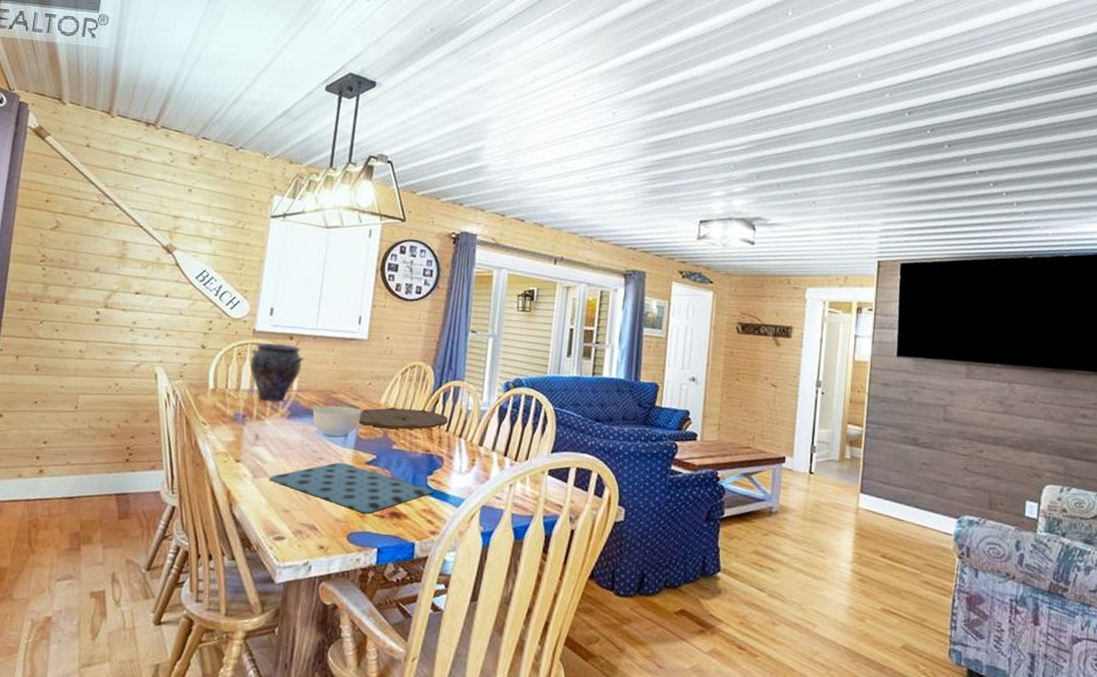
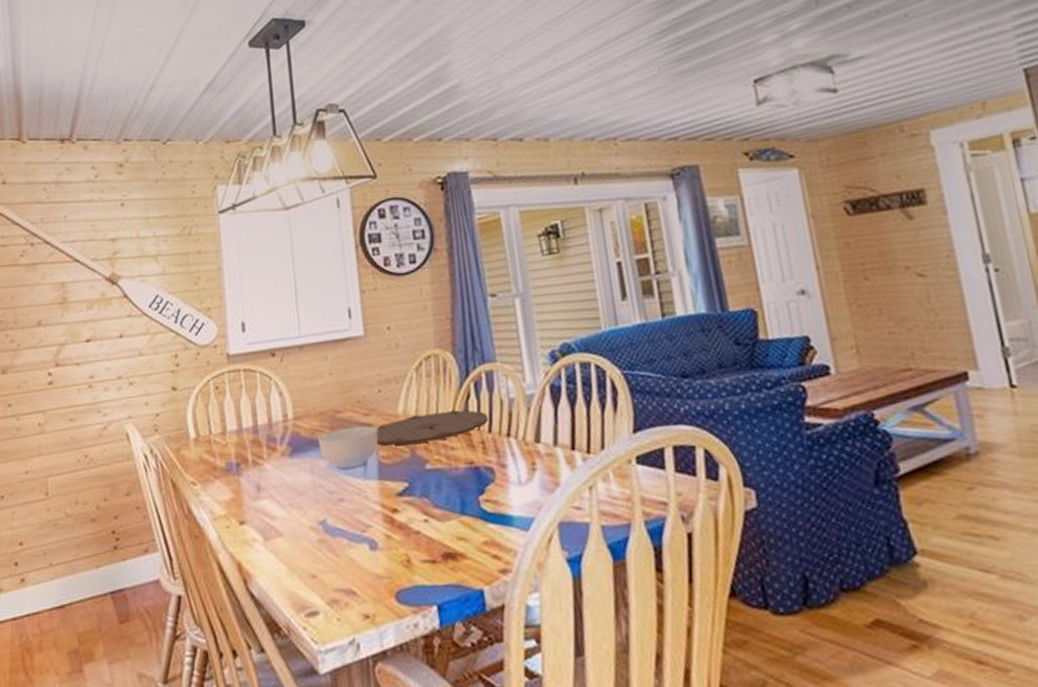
vase: present [249,343,305,402] -> none [230,363,294,441]
placemat: present [269,462,434,513] -> none [283,499,492,561]

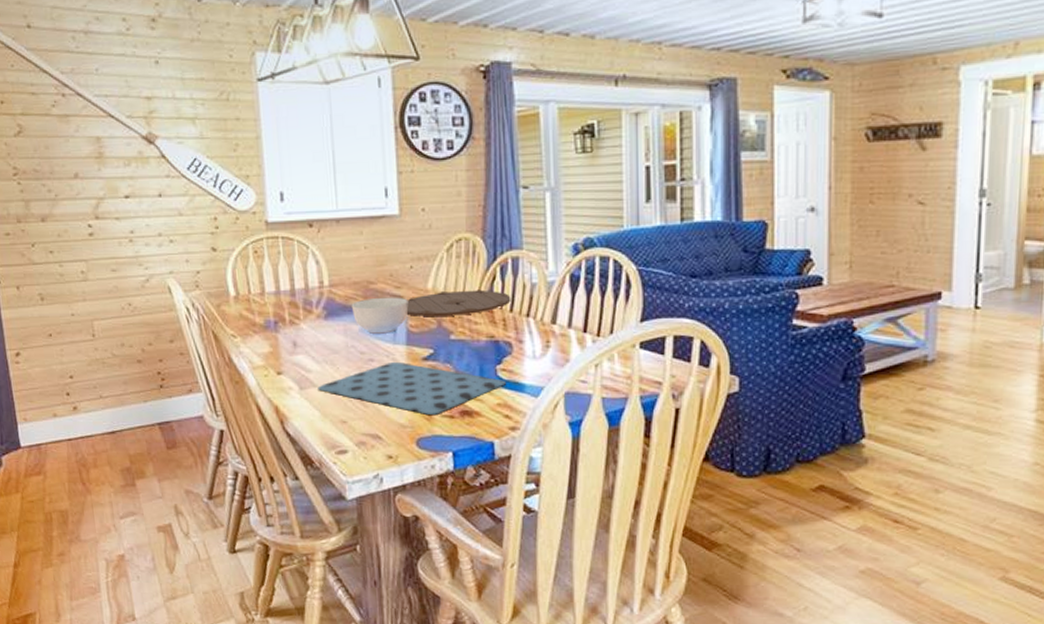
placemat: none [283,499,492,561] -> present [317,361,507,414]

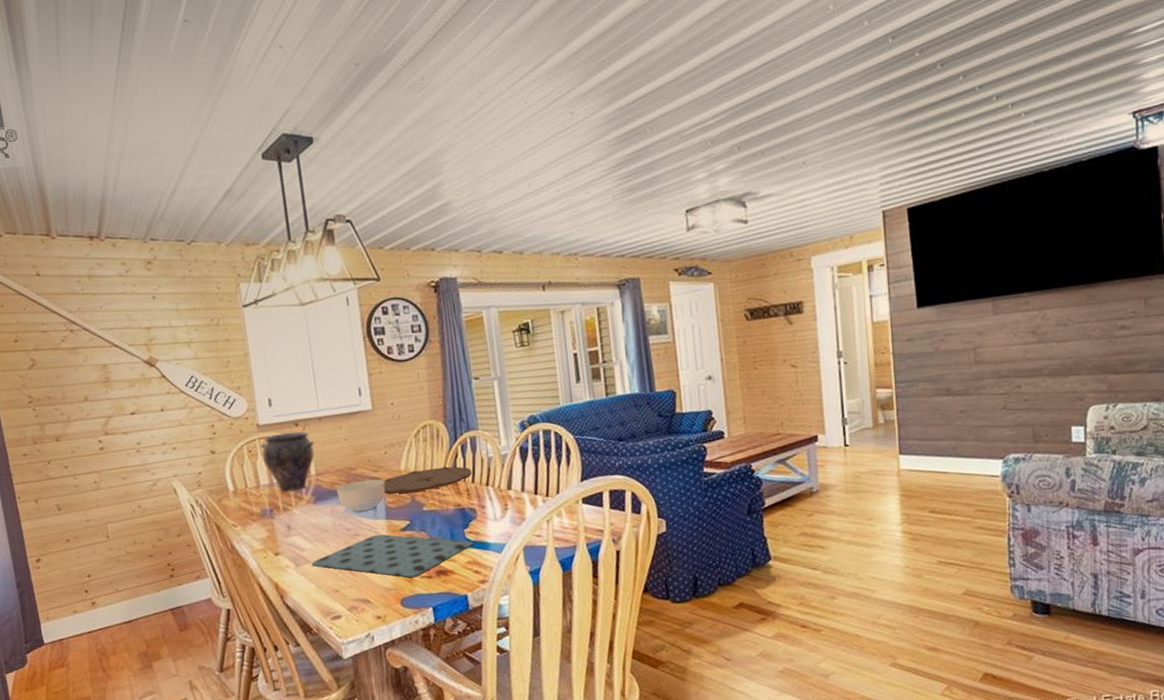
vase: none [268,233,331,303] -> present [260,431,315,492]

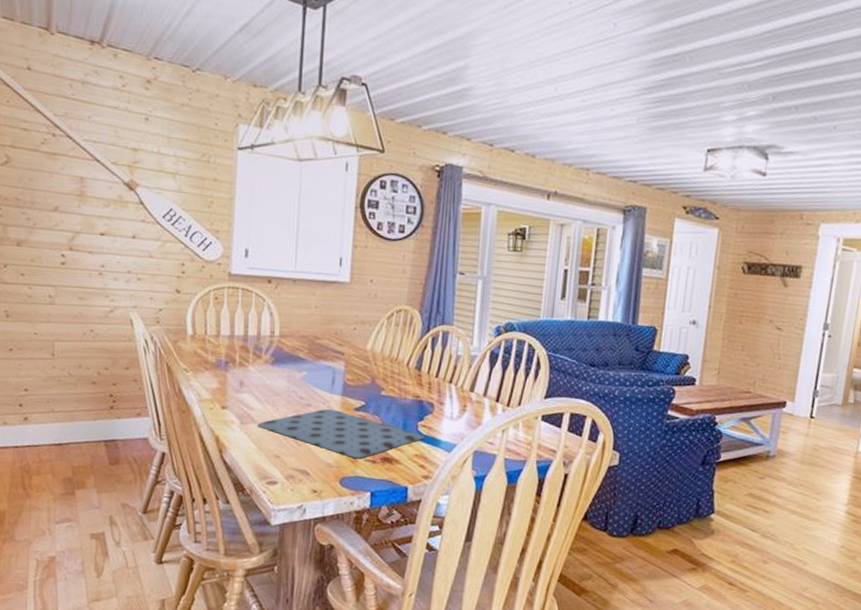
vase: present [260,431,315,492] -> none [228,286,285,348]
bowl: present [336,478,386,512] -> none [297,351,348,384]
placemat: present [384,466,472,494] -> none [345,353,438,376]

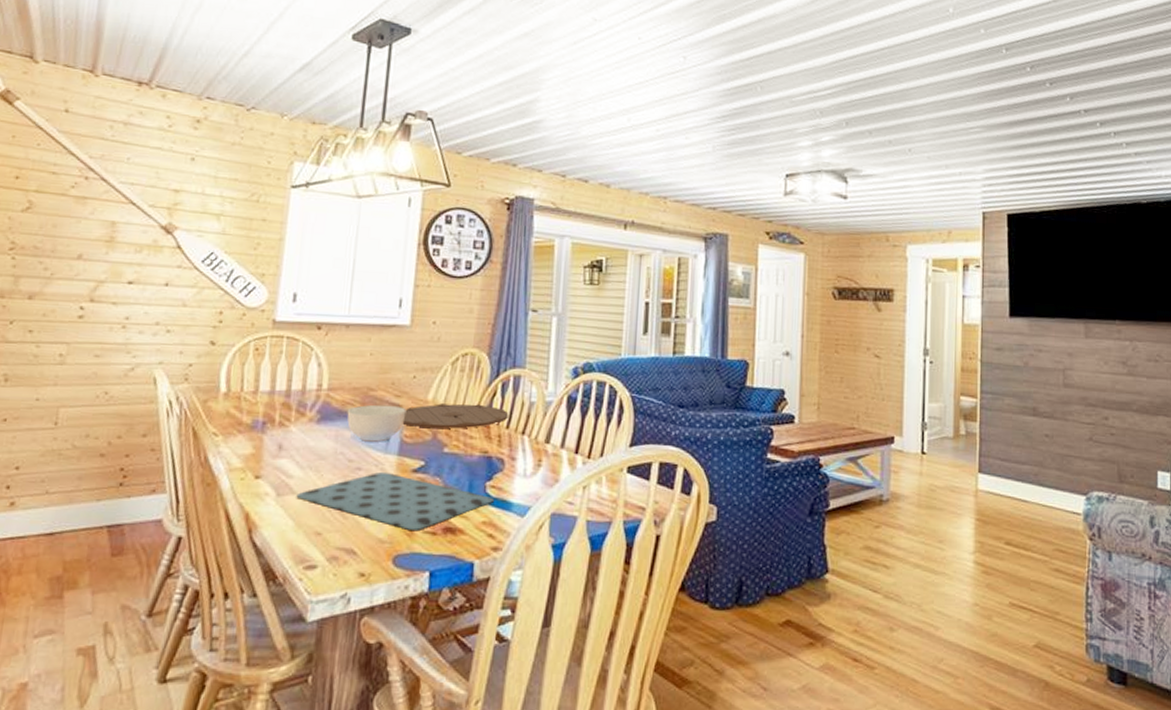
bowl: none [297,351,348,384] -> present [347,404,406,442]
placemat: none [345,353,438,376] -> present [402,403,509,429]

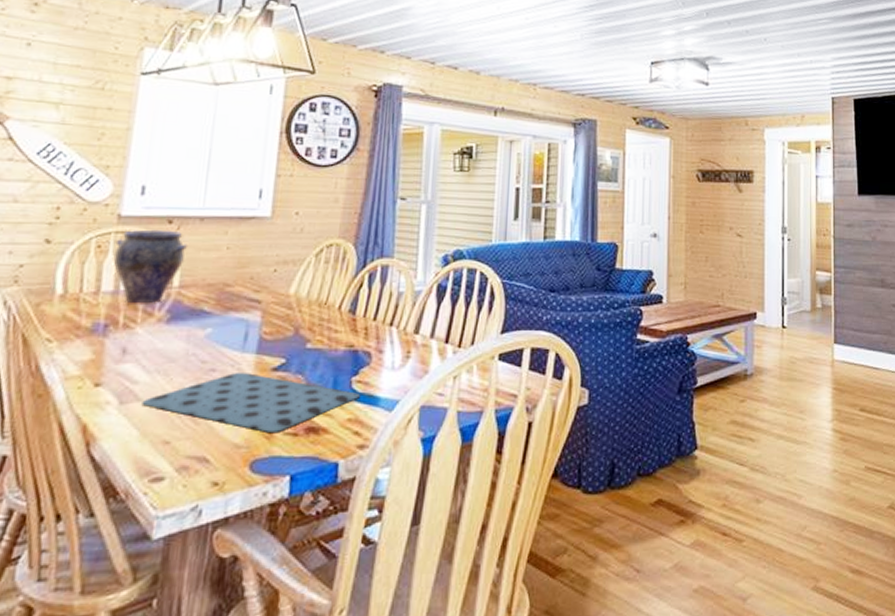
vase: none [269,334,336,405] -> present [113,229,189,304]
bowl: present [347,404,406,442] -> none [200,301,266,341]
placemat: present [402,403,509,429] -> none [262,296,376,323]

